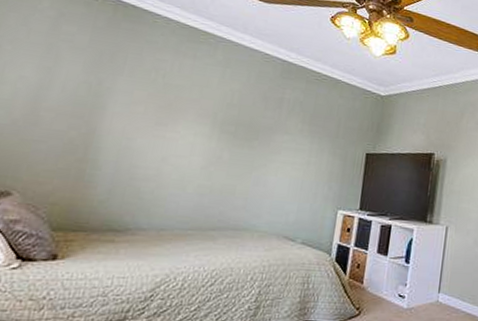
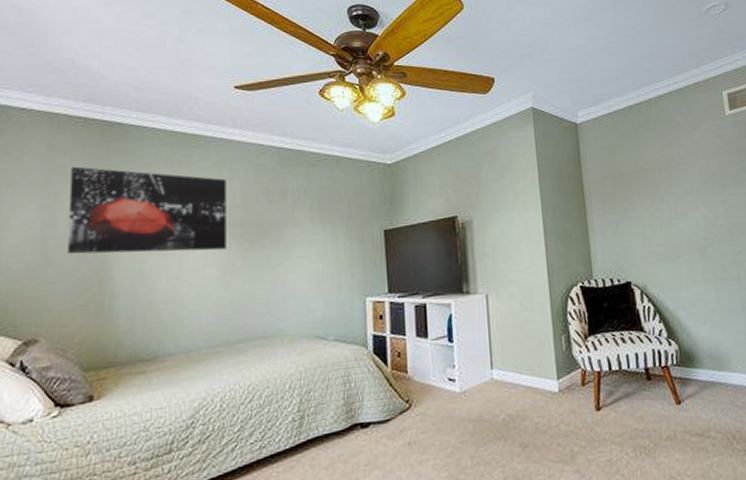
wall art: none [57,36,228,143] -> present [66,166,226,255]

